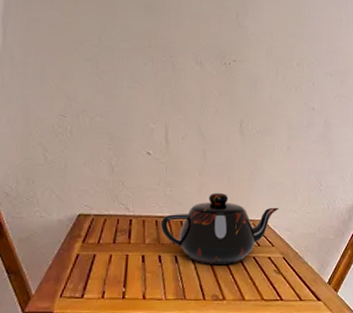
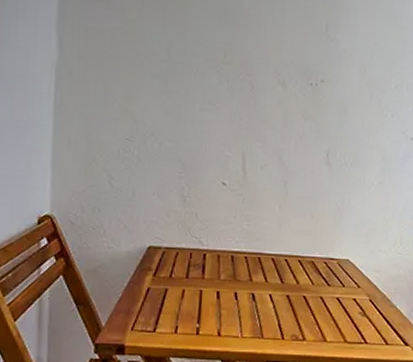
teapot: present [160,192,279,264] -> none [236,228,367,304]

